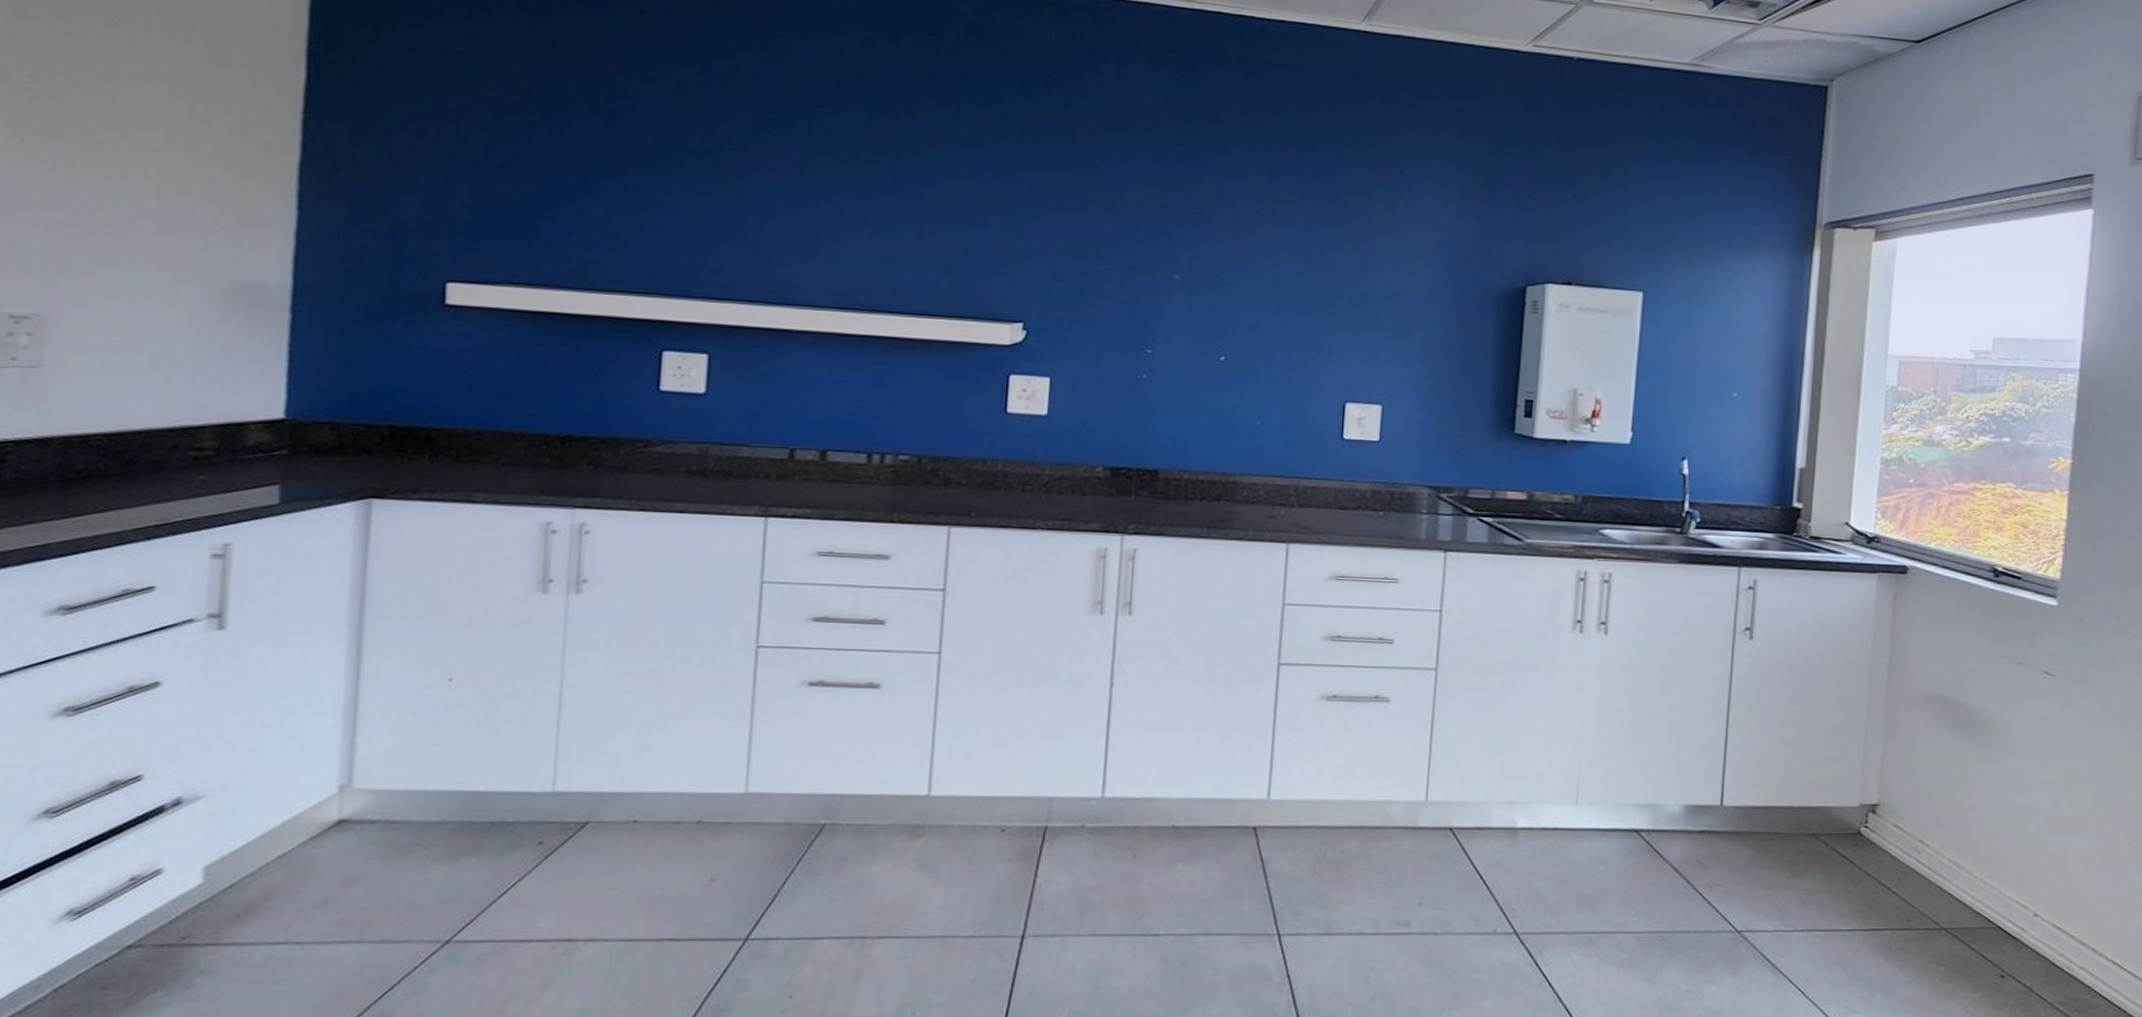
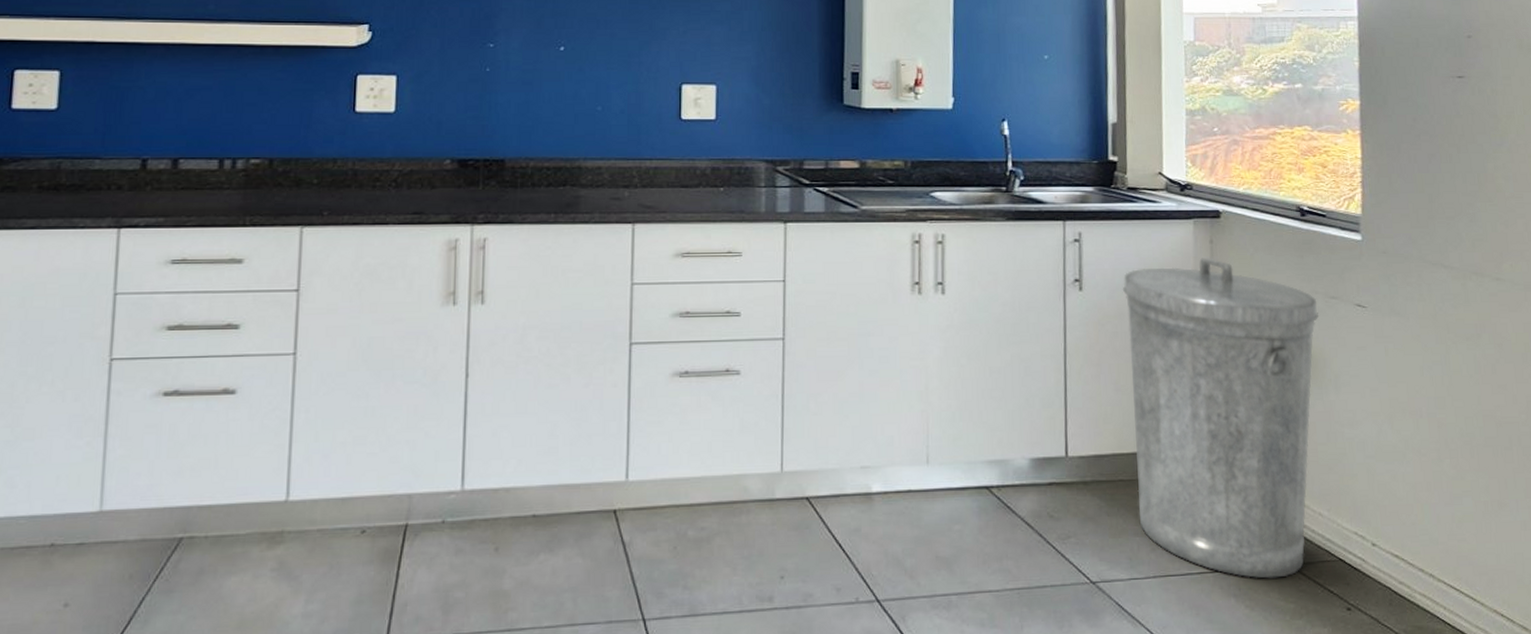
trash can: none [1791,614,2003,941] -> present [1123,258,1319,579]

